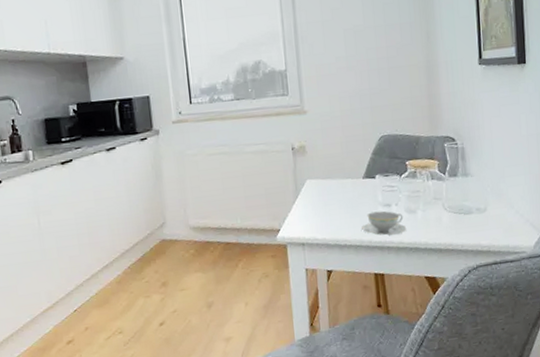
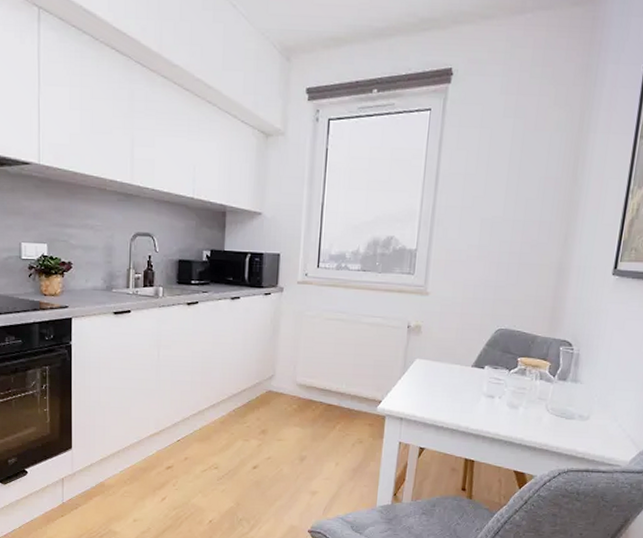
teacup: present [362,210,407,236] -> none [461,400,506,426]

